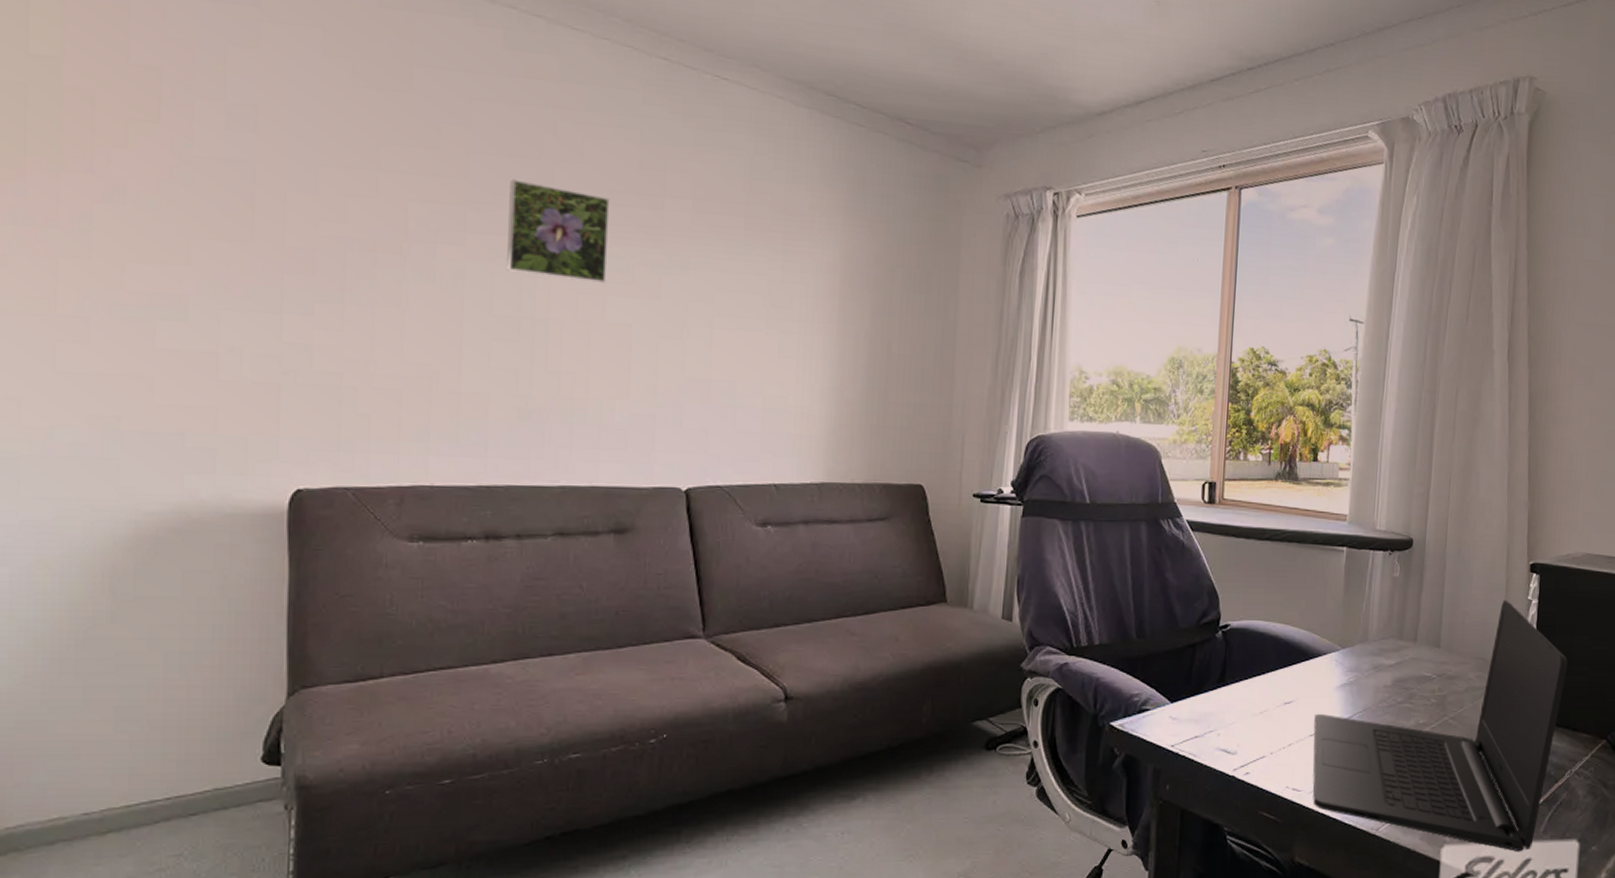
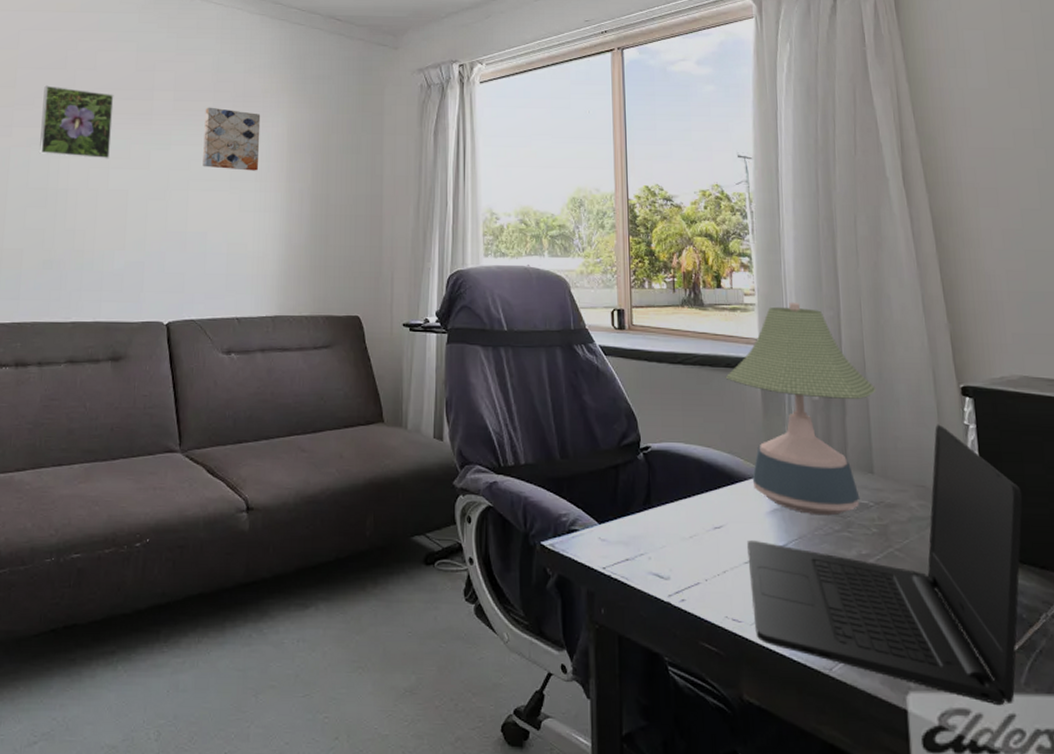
wall art: none [731,223,807,308] -> present [203,107,261,171]
desk lamp: none [1311,477,1454,689] -> present [725,302,876,516]

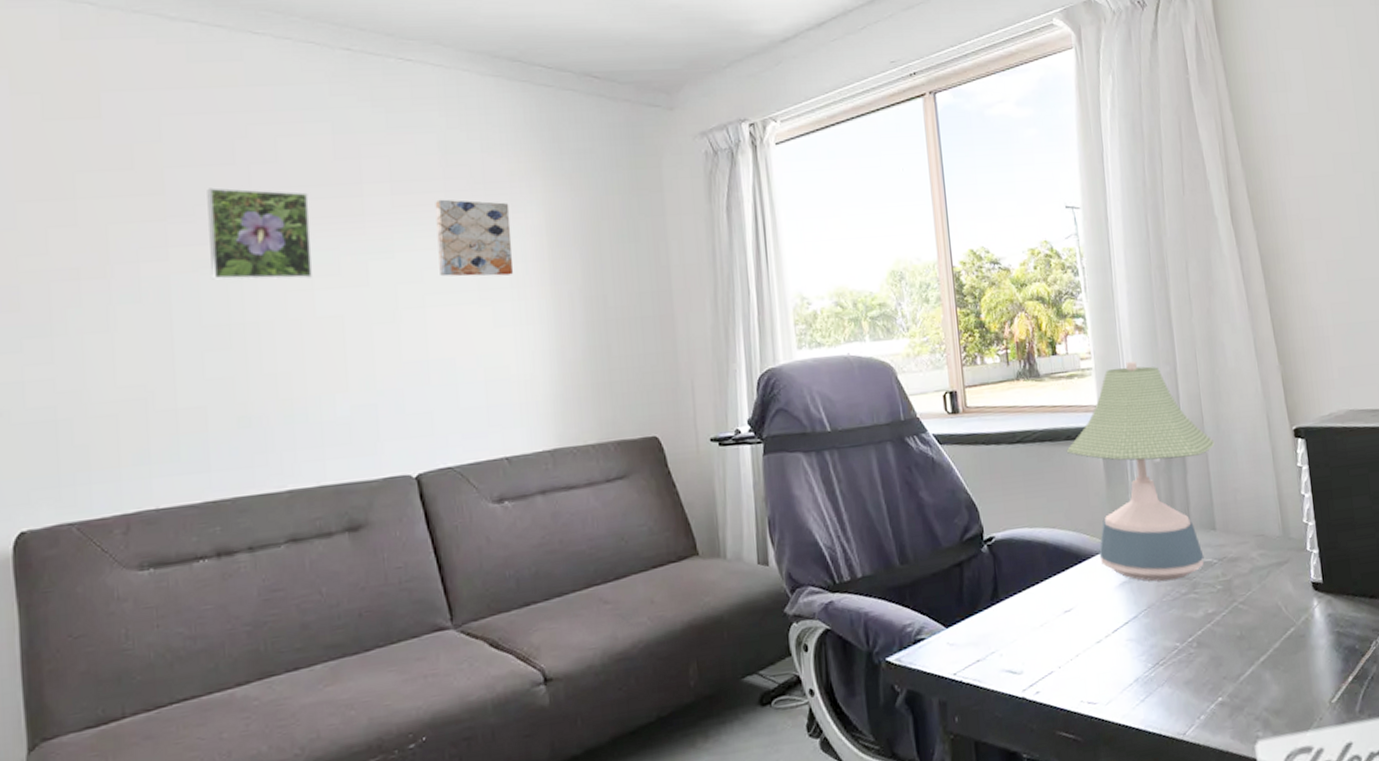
laptop: present [747,424,1023,706] -> none [1098,470,1353,737]

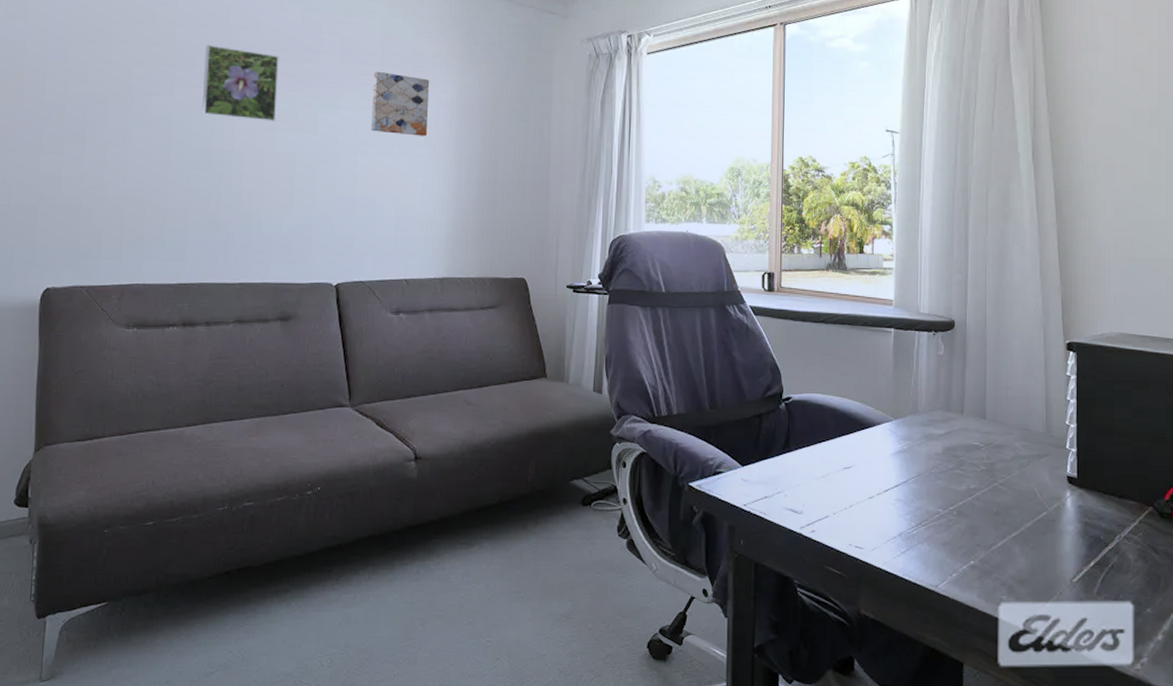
desk lamp: present [1066,361,1215,582] -> none [862,266,994,456]

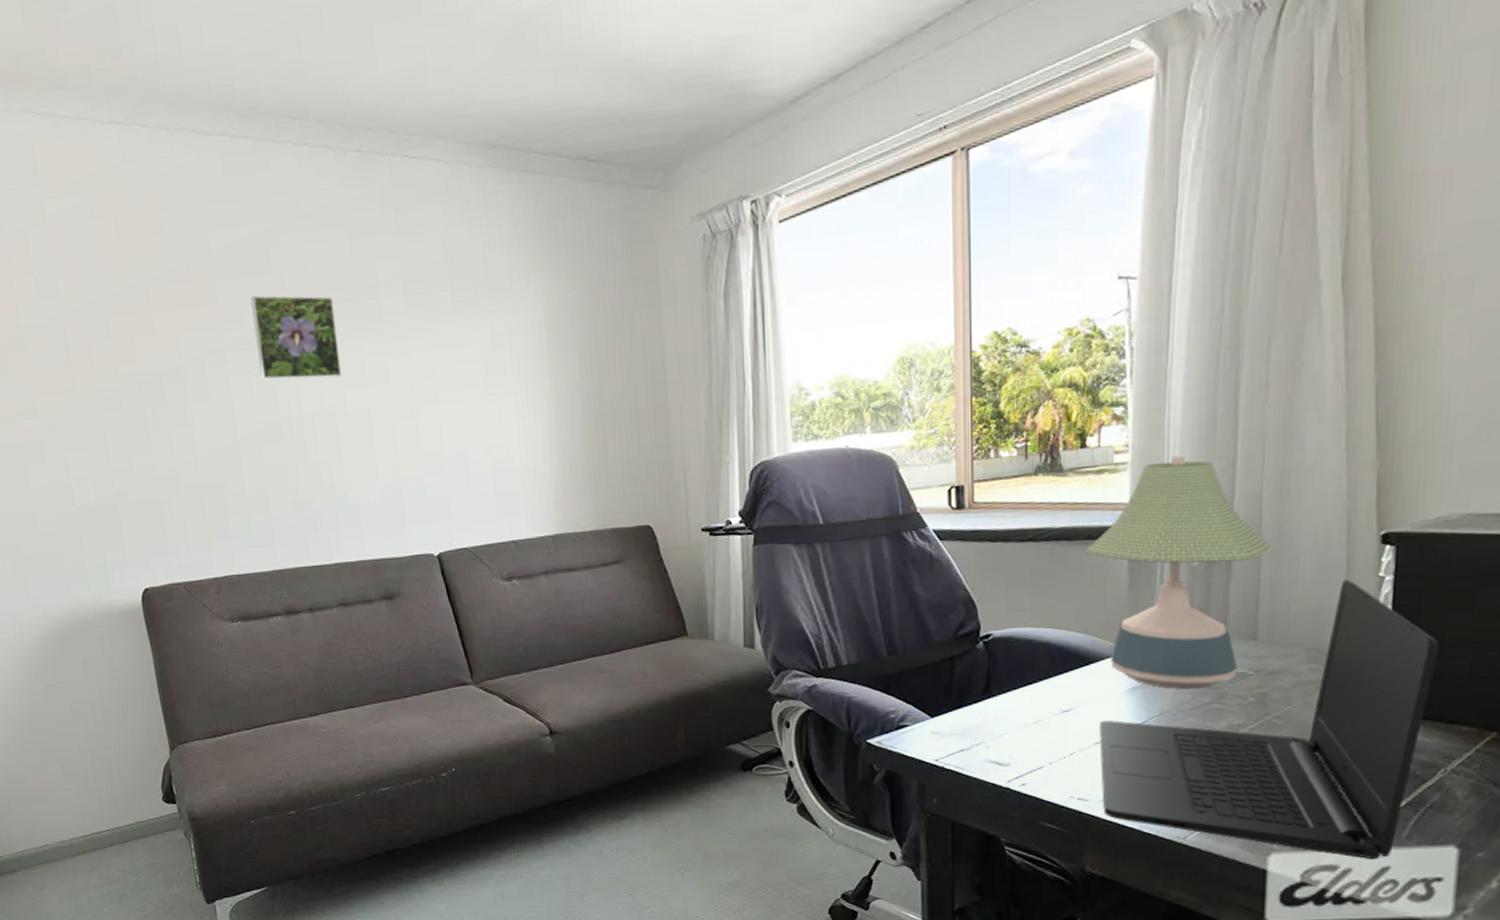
wall art: present [371,71,430,136] -> none [442,297,515,373]
desk lamp: none [862,266,994,456] -> present [1085,454,1272,690]
laptop: none [872,375,1110,612] -> present [1099,579,1440,860]

